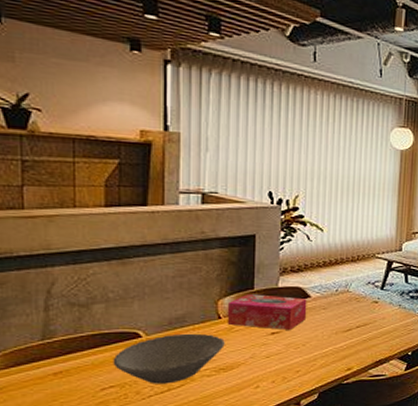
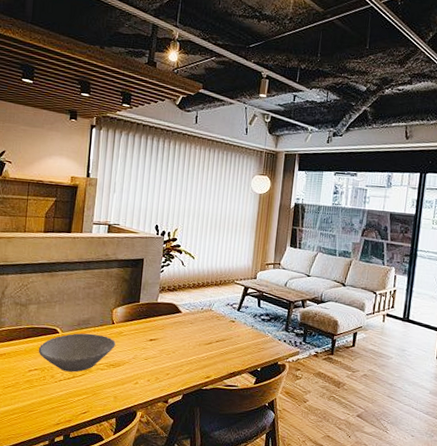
tissue box: present [227,294,307,330] -> none [118,306,179,338]

